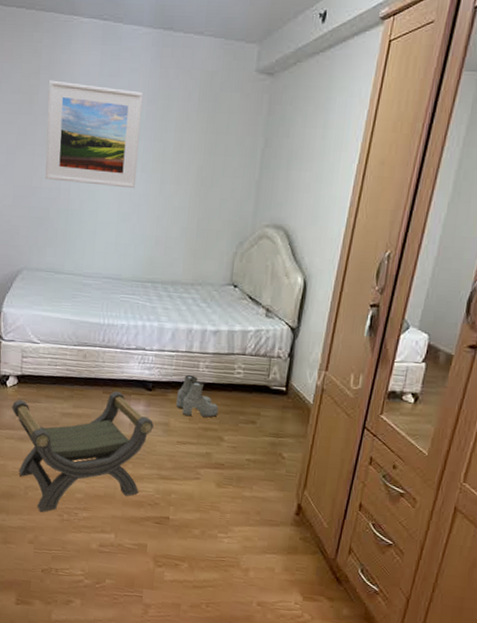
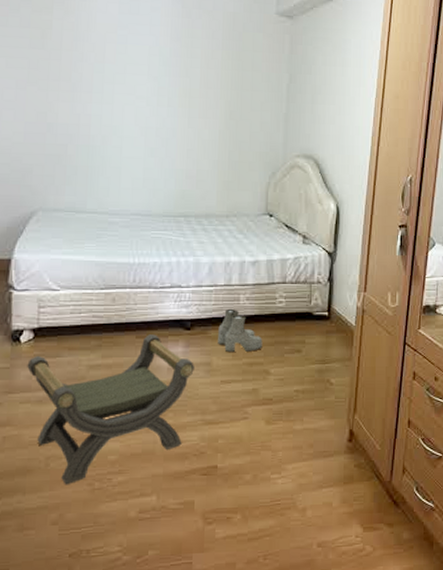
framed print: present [45,80,144,189] -> none [61,15,166,123]

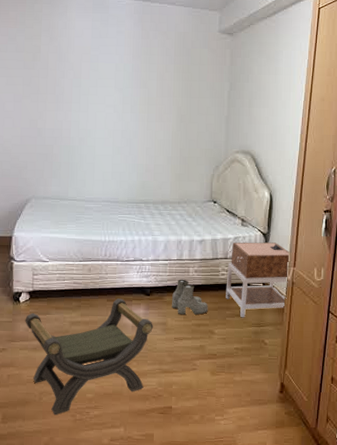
nightstand: none [284,263,360,354] -> present [226,242,290,318]

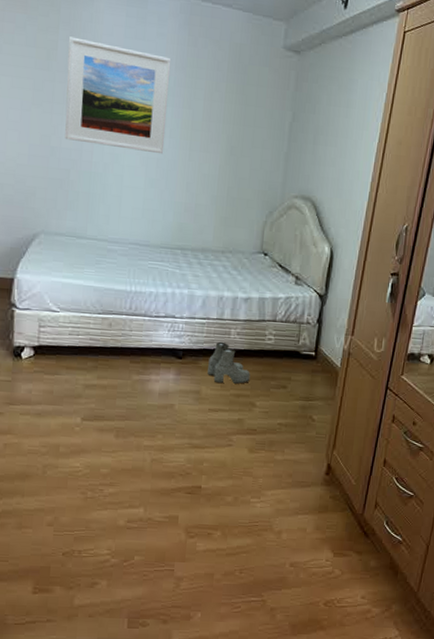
stool: present [25,298,153,414] -> none [27,360,184,491]
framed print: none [48,41,129,127] -> present [65,36,171,154]
nightstand: present [226,242,290,318] -> none [271,303,349,390]

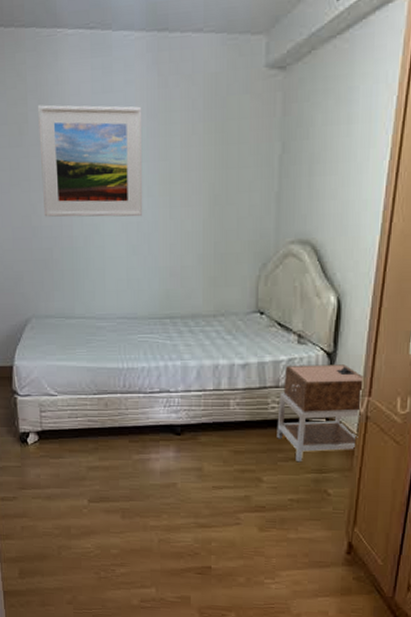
boots: present [207,341,250,384] -> none [208,414,254,459]
nightstand: none [271,303,349,390] -> present [277,364,364,462]

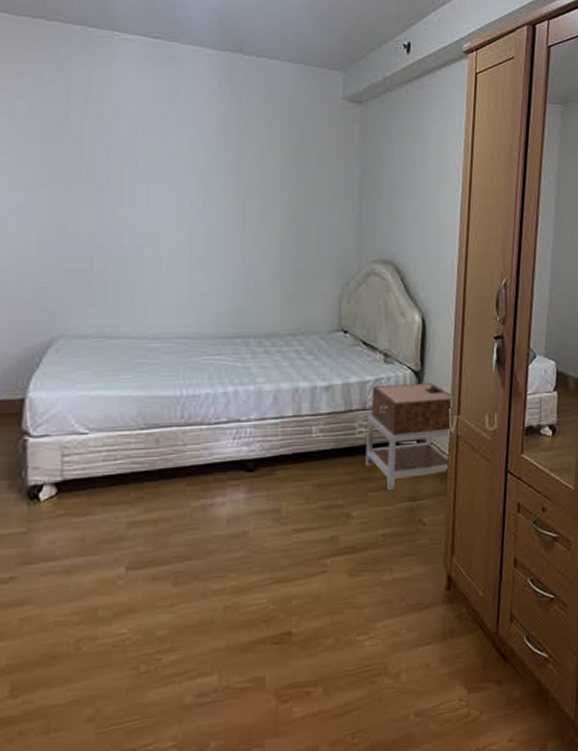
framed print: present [38,105,143,217] -> none [83,103,212,229]

